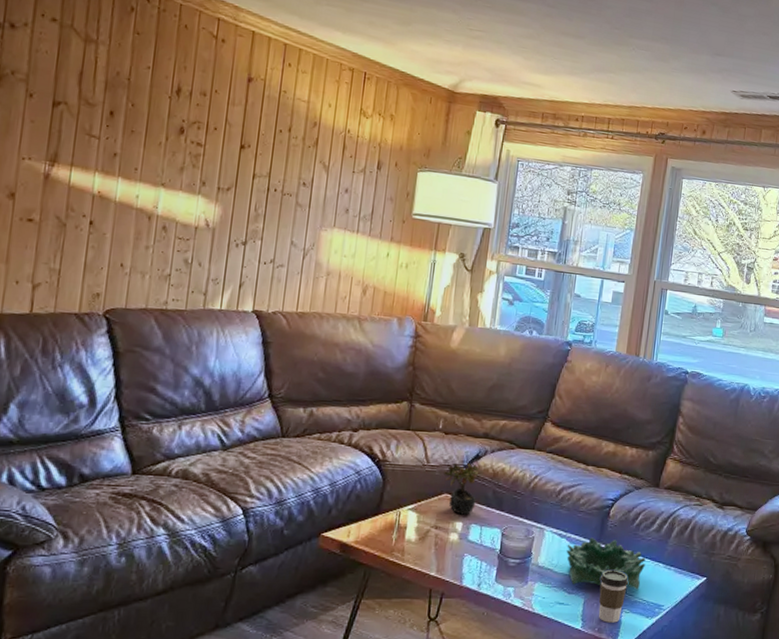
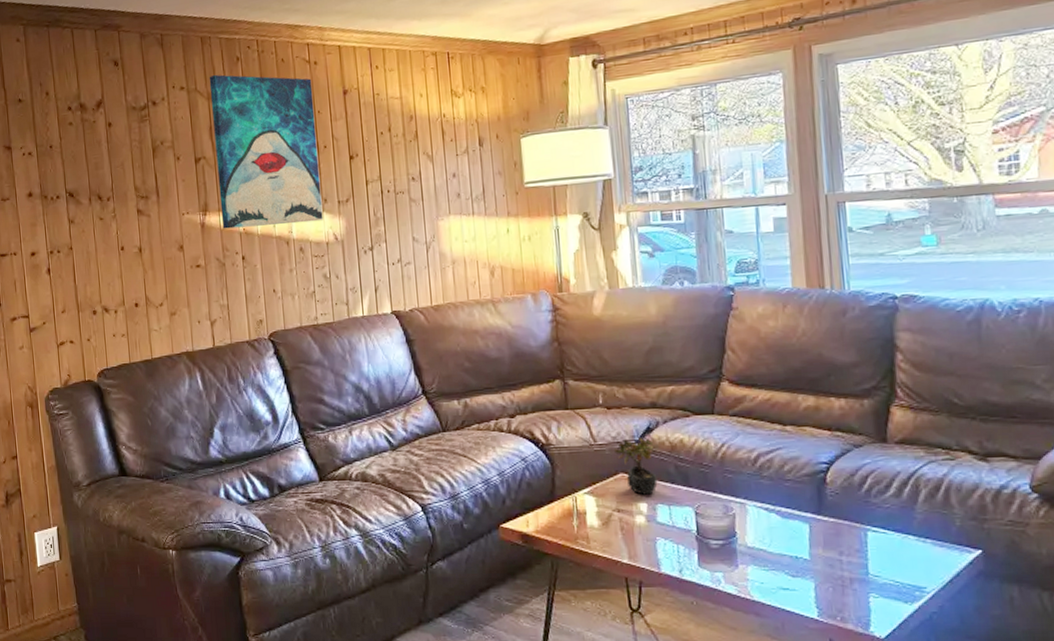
wall art: none [72,17,215,204] -> present [209,74,323,229]
decorative bowl: present [566,537,646,590] -> none [778,510,889,570]
coffee cup: present [598,569,628,623] -> none [830,546,870,610]

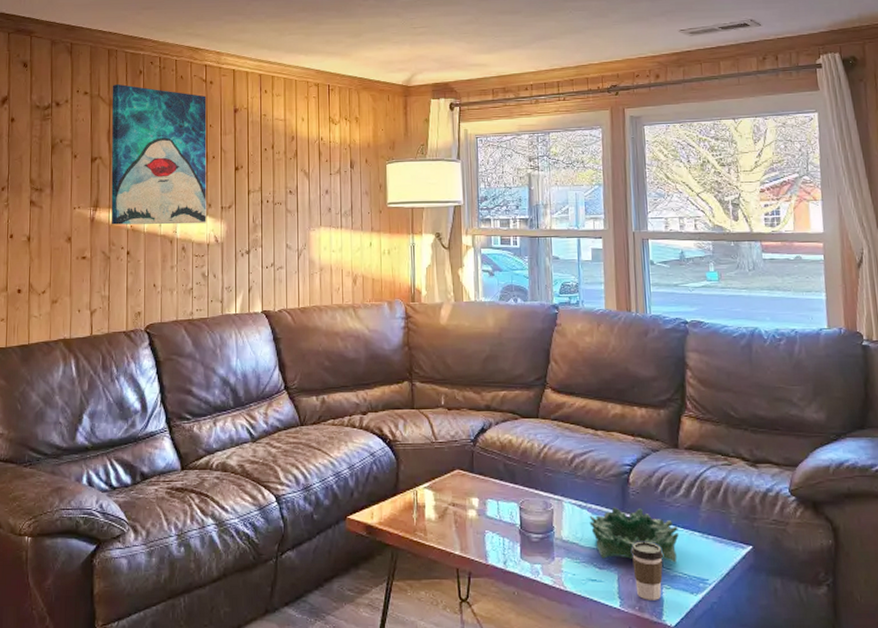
succulent plant: present [613,438,658,495] -> none [451,437,488,490]
decorative bowl: none [778,510,889,570] -> present [589,507,679,563]
coffee cup: none [830,546,870,610] -> present [631,541,663,600]

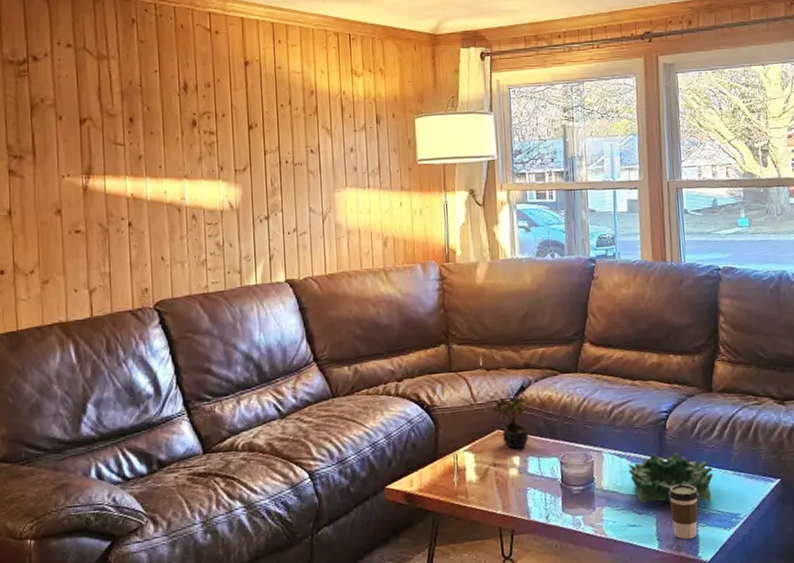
wall art: present [111,84,206,225] -> none [100,34,219,194]
succulent plant: none [451,437,488,490] -> present [491,396,529,449]

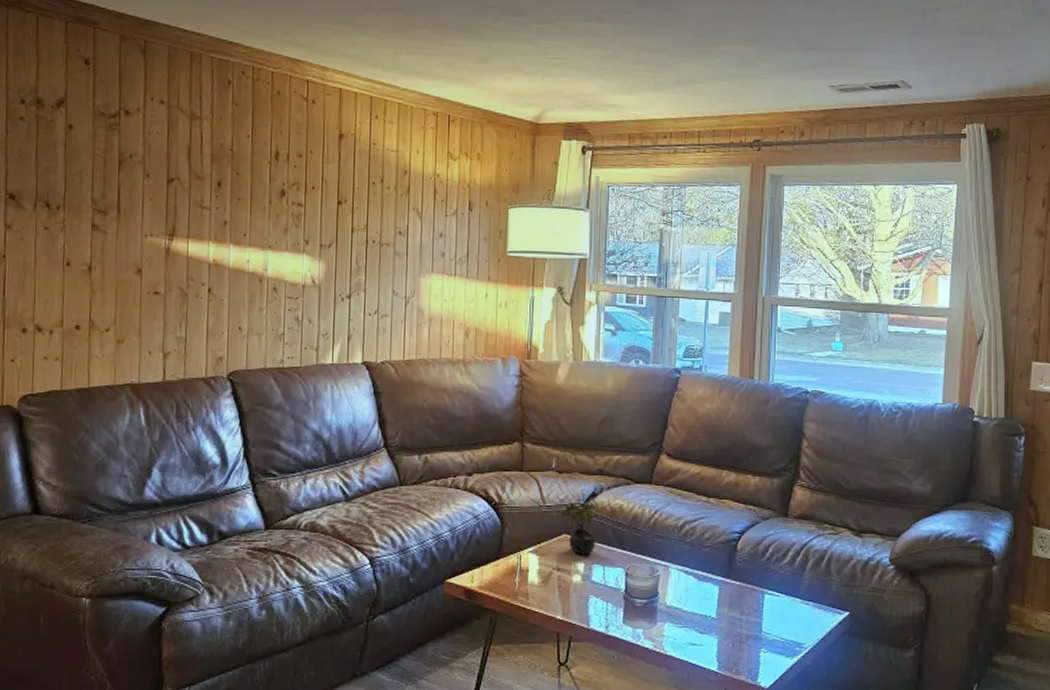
decorative bowl: present [628,452,713,504] -> none [694,573,781,628]
coffee cup: present [668,484,699,540] -> none [732,607,763,663]

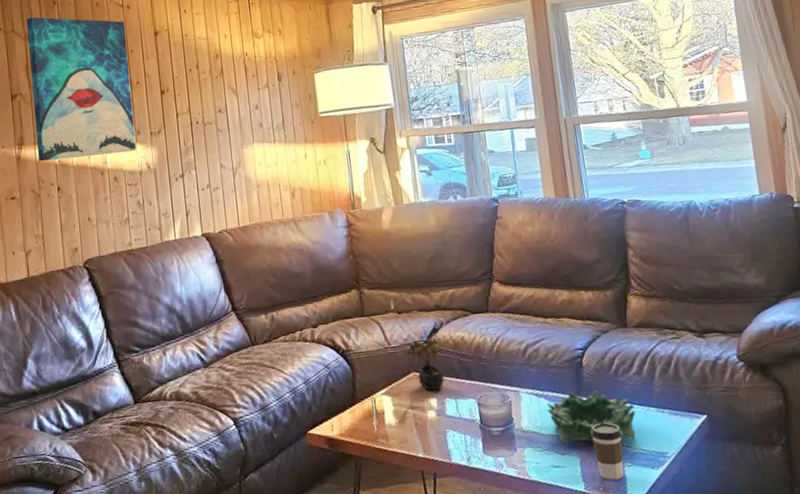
wall art: none [190,94,307,262] -> present [26,16,137,162]
decorative bowl: none [694,573,781,628] -> present [547,390,636,444]
coffee cup: none [732,607,763,663] -> present [590,422,624,480]

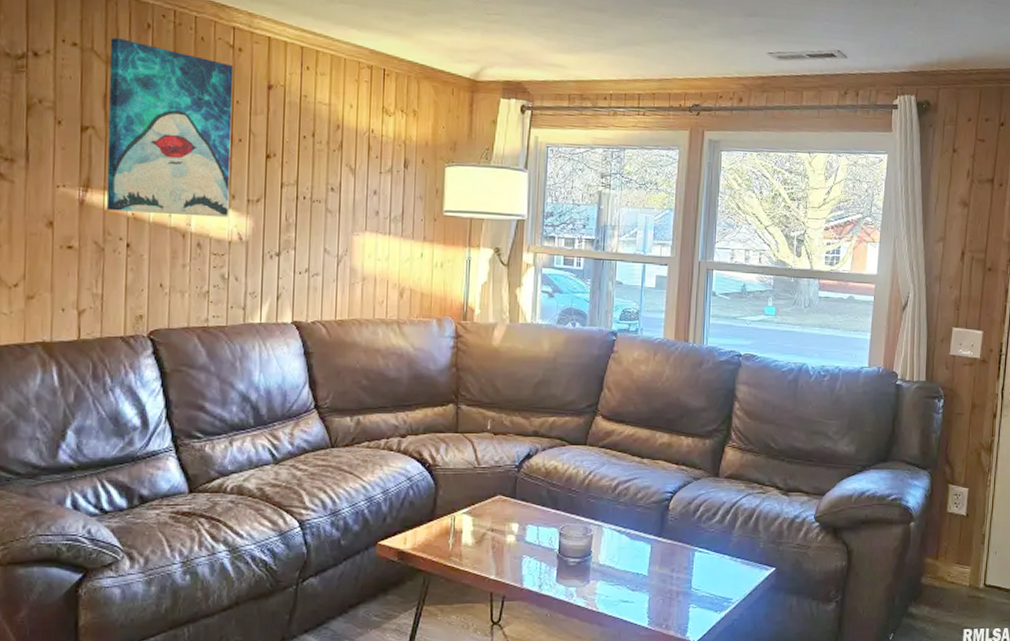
succulent plant: present [405,338,445,391] -> none [494,463,532,516]
decorative bowl: present [547,390,636,444] -> none [627,532,710,584]
coffee cup: present [590,422,624,480] -> none [663,564,693,619]

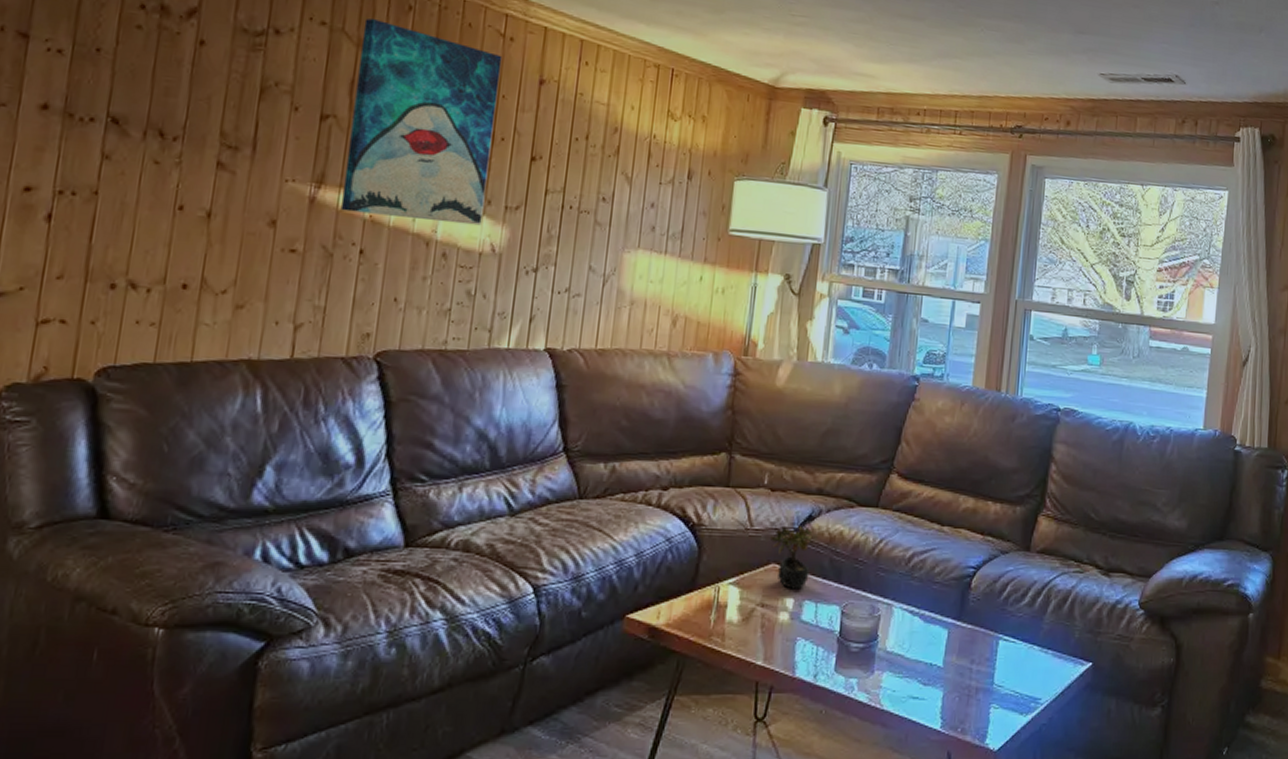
succulent plant: none [494,463,532,516] -> present [769,525,813,590]

